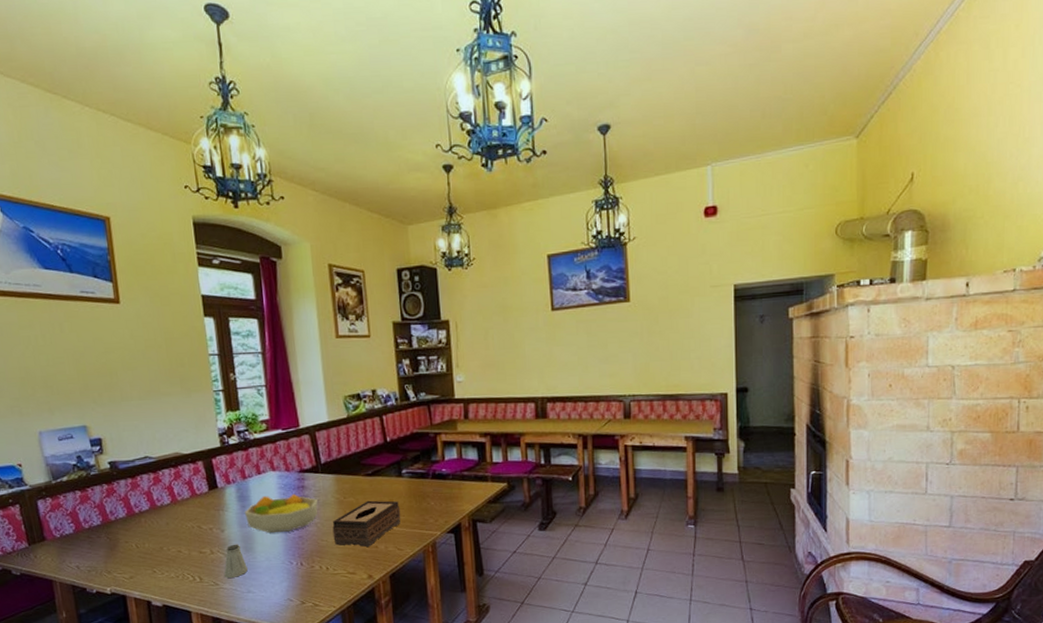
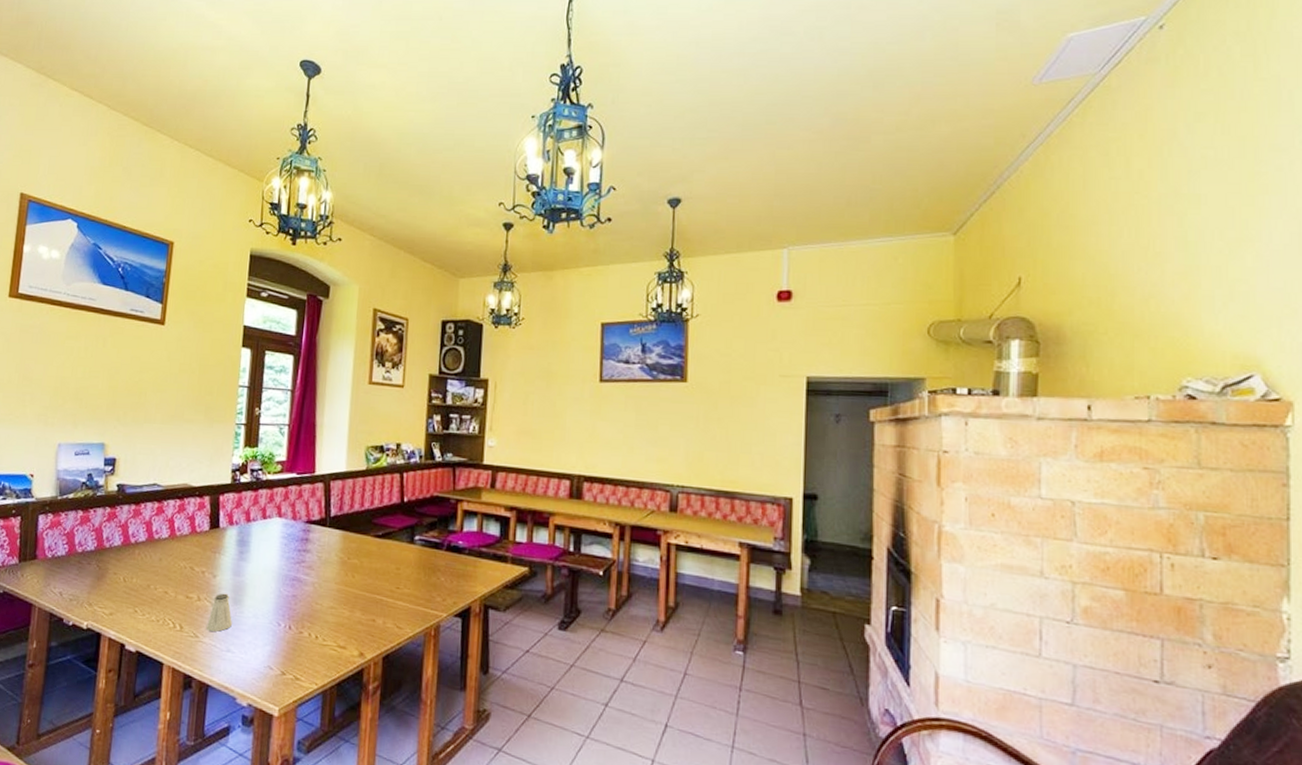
fruit bowl: present [244,493,318,534] -> none [240,544,319,588]
tissue box: present [332,500,401,547] -> none [329,565,407,619]

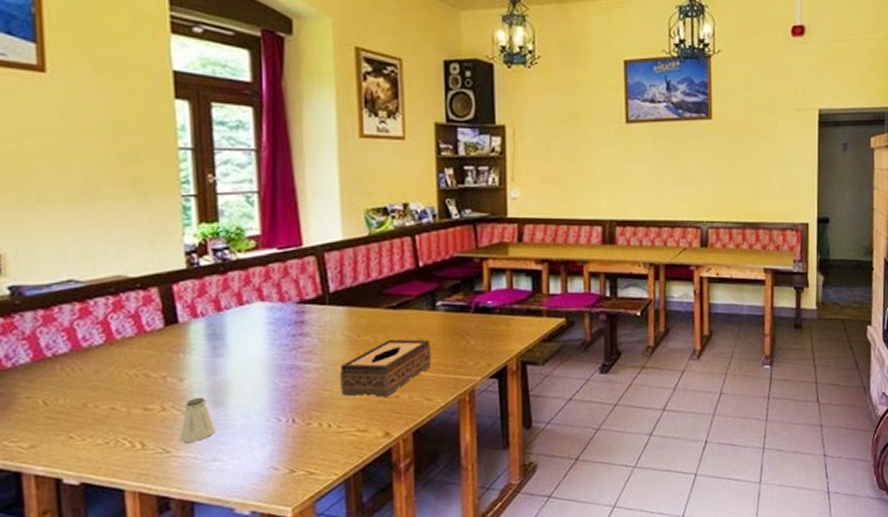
tissue box: none [329,565,407,619] -> present [340,339,432,397]

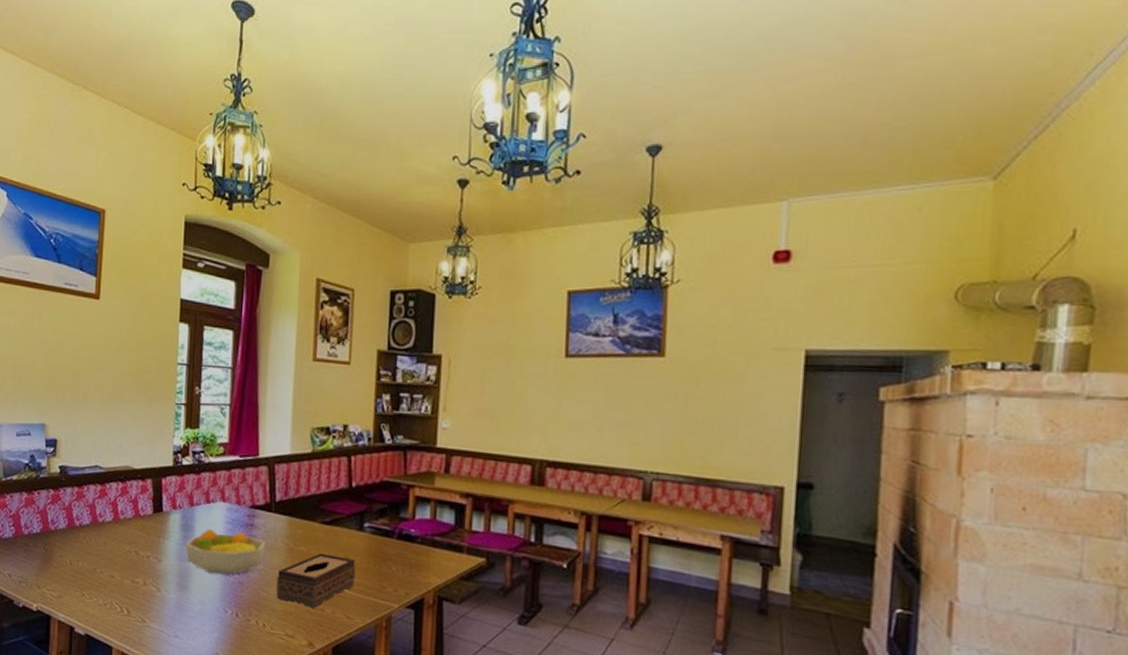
saltshaker: present [178,396,215,442] -> none [152,578,179,617]
fruit bowl: none [215,330,322,382] -> present [185,529,265,575]

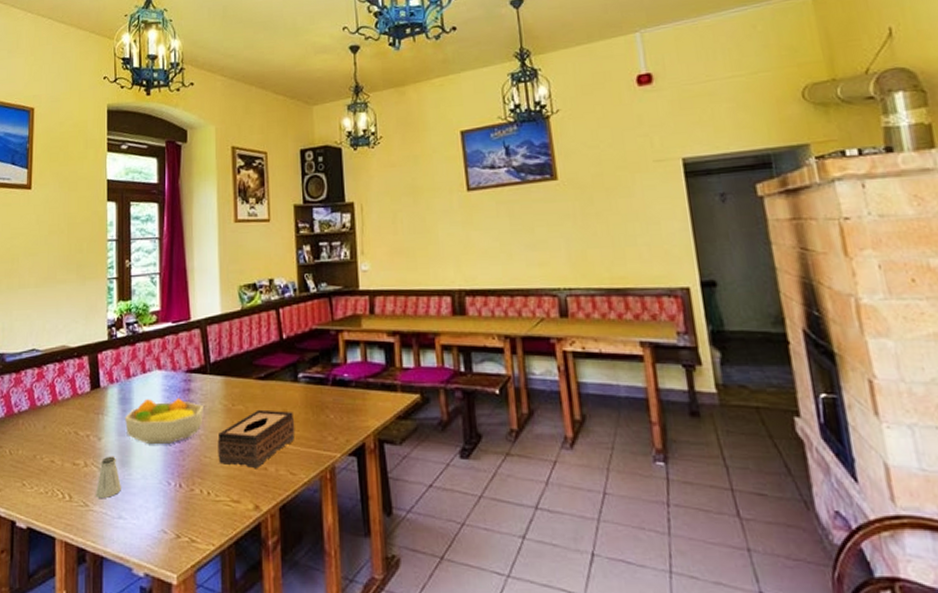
saltshaker: none [152,578,179,617] -> present [95,456,121,498]

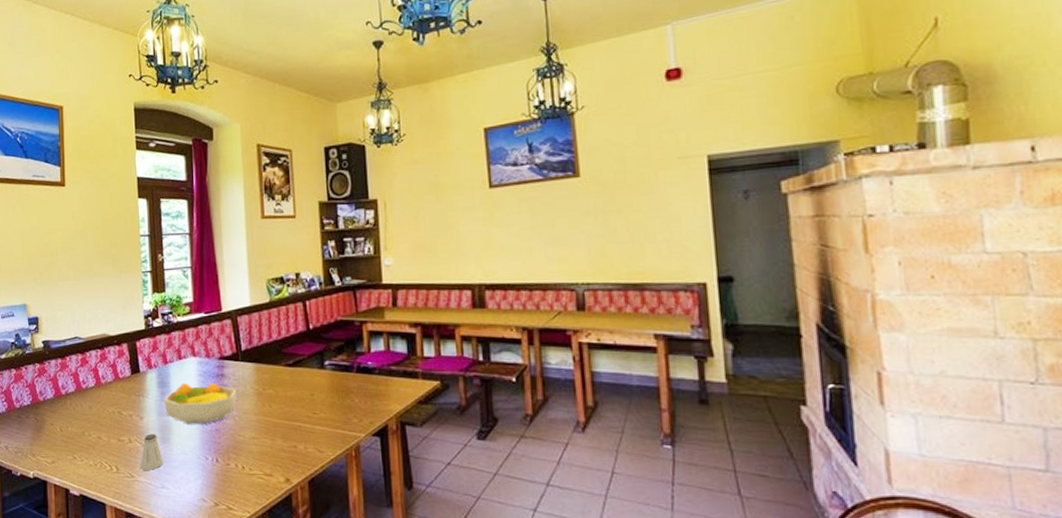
tissue box: present [217,409,295,468] -> none [250,393,322,446]

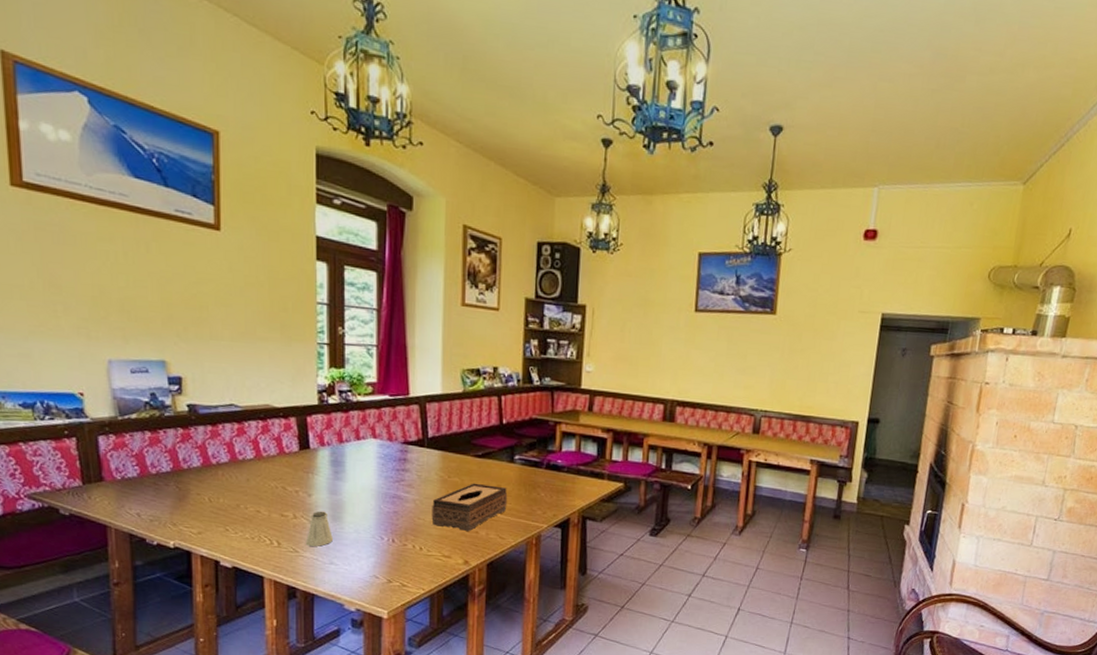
fruit bowl: present [163,382,237,424] -> none [336,464,419,505]
tissue box: none [250,393,322,446] -> present [431,483,508,531]

